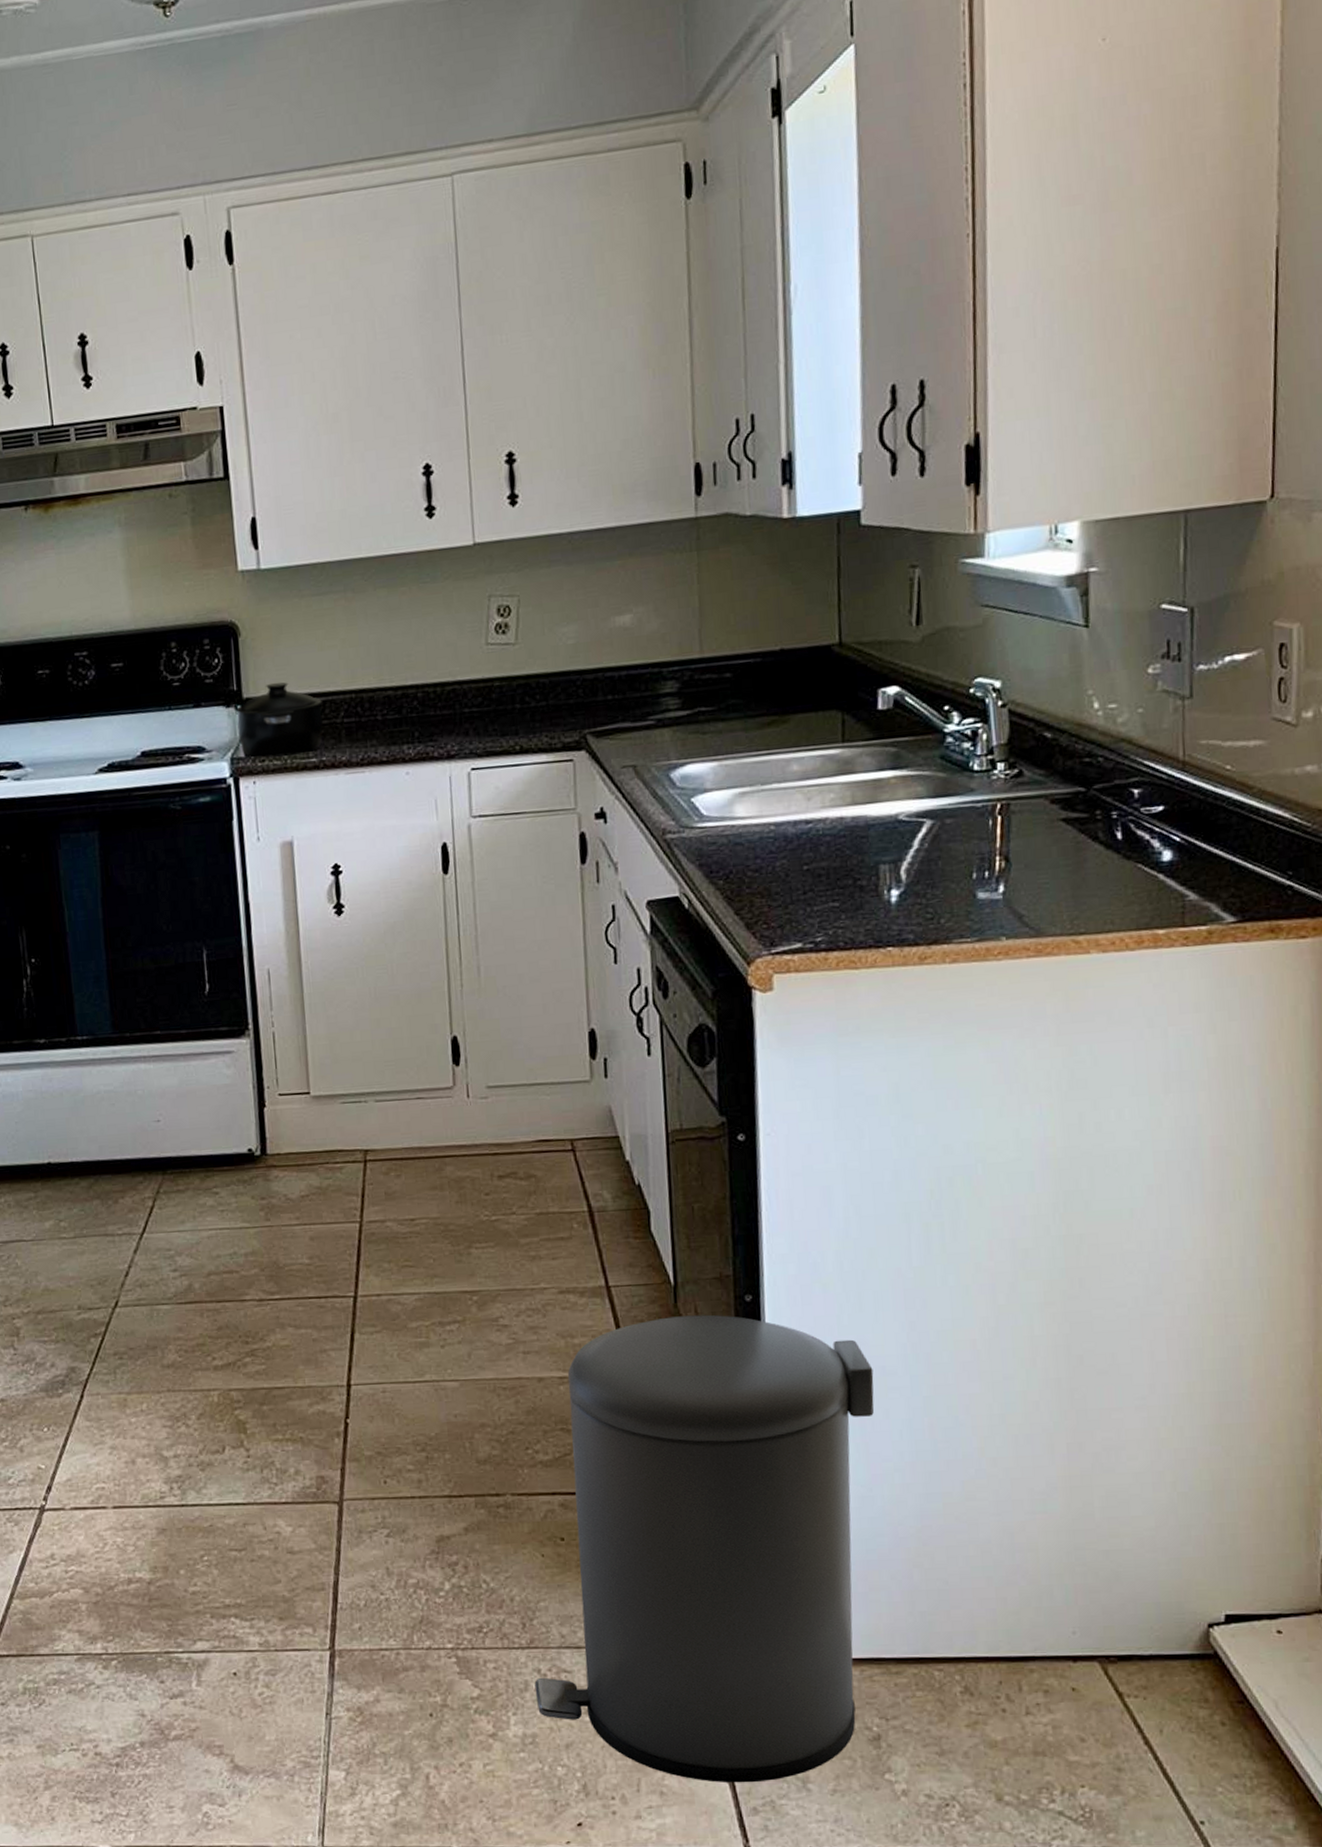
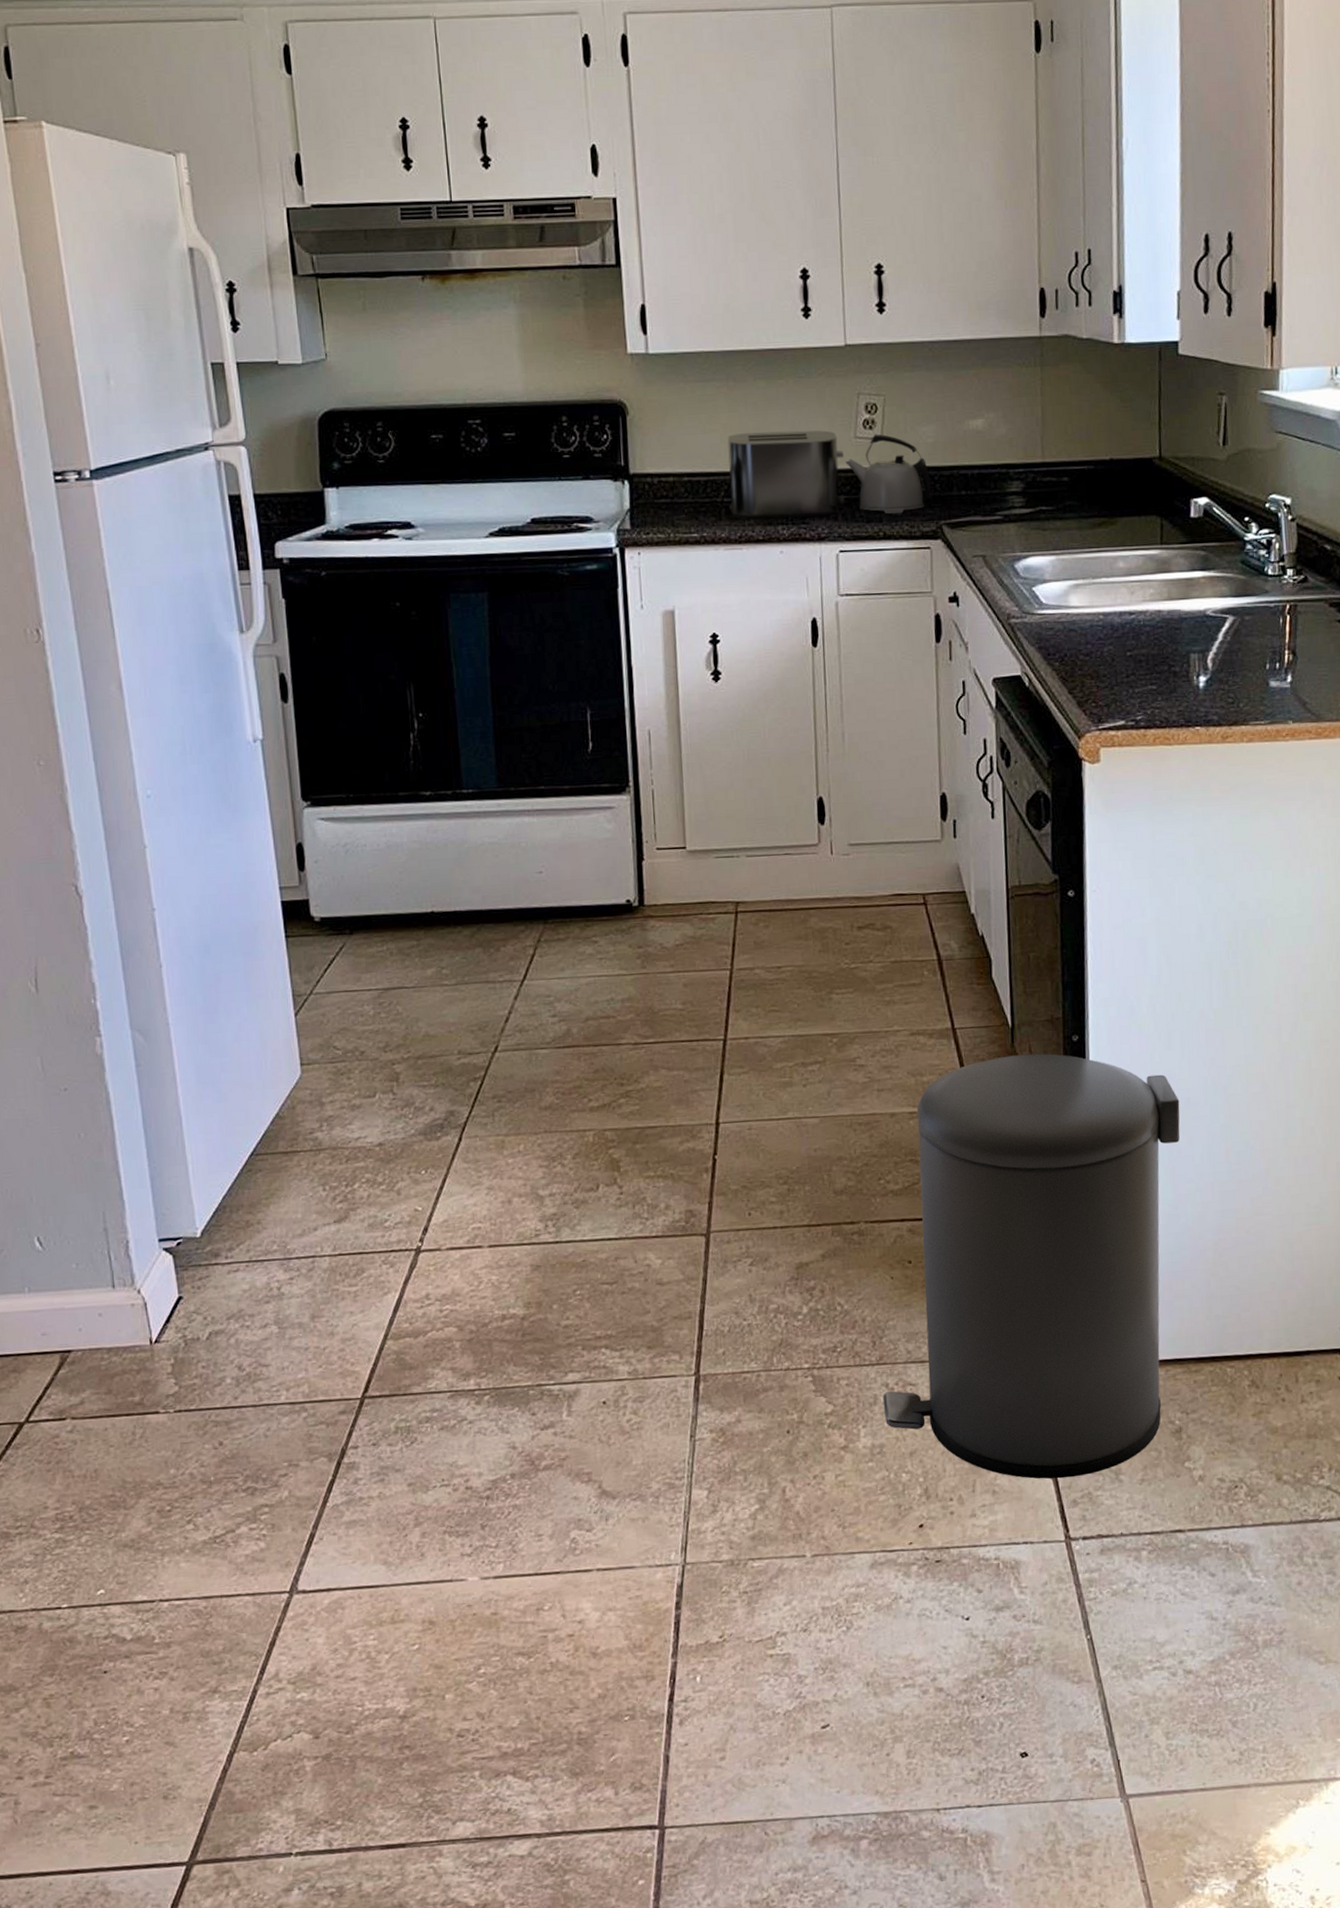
saucepan: present [235,682,323,757] -> none [622,460,705,531]
toaster: none [346,638,477,742] -> present [727,430,846,521]
kettle: none [476,638,574,726] -> present [845,434,932,514]

